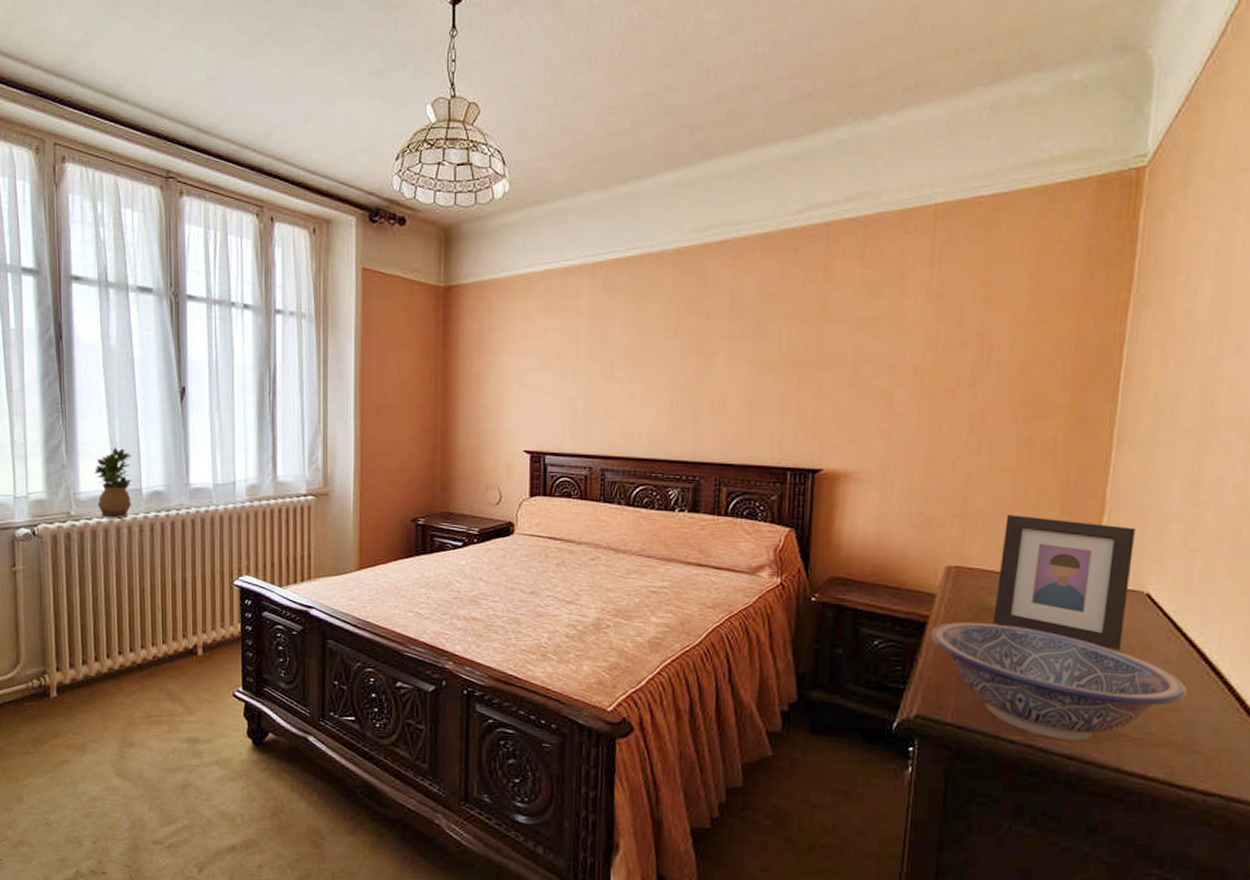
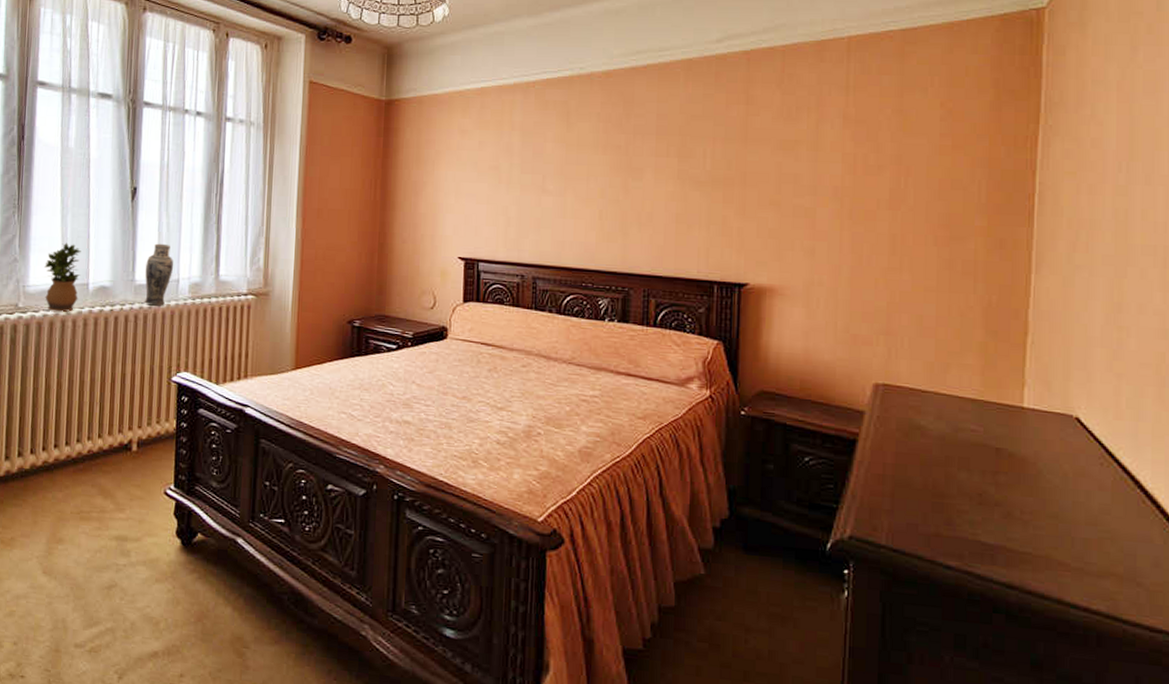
vase: none [200,445,229,510] -> present [144,243,174,306]
decorative bowl: present [929,621,1187,741] -> none [860,440,1124,569]
picture frame: present [993,515,1135,651] -> none [923,334,1060,475]

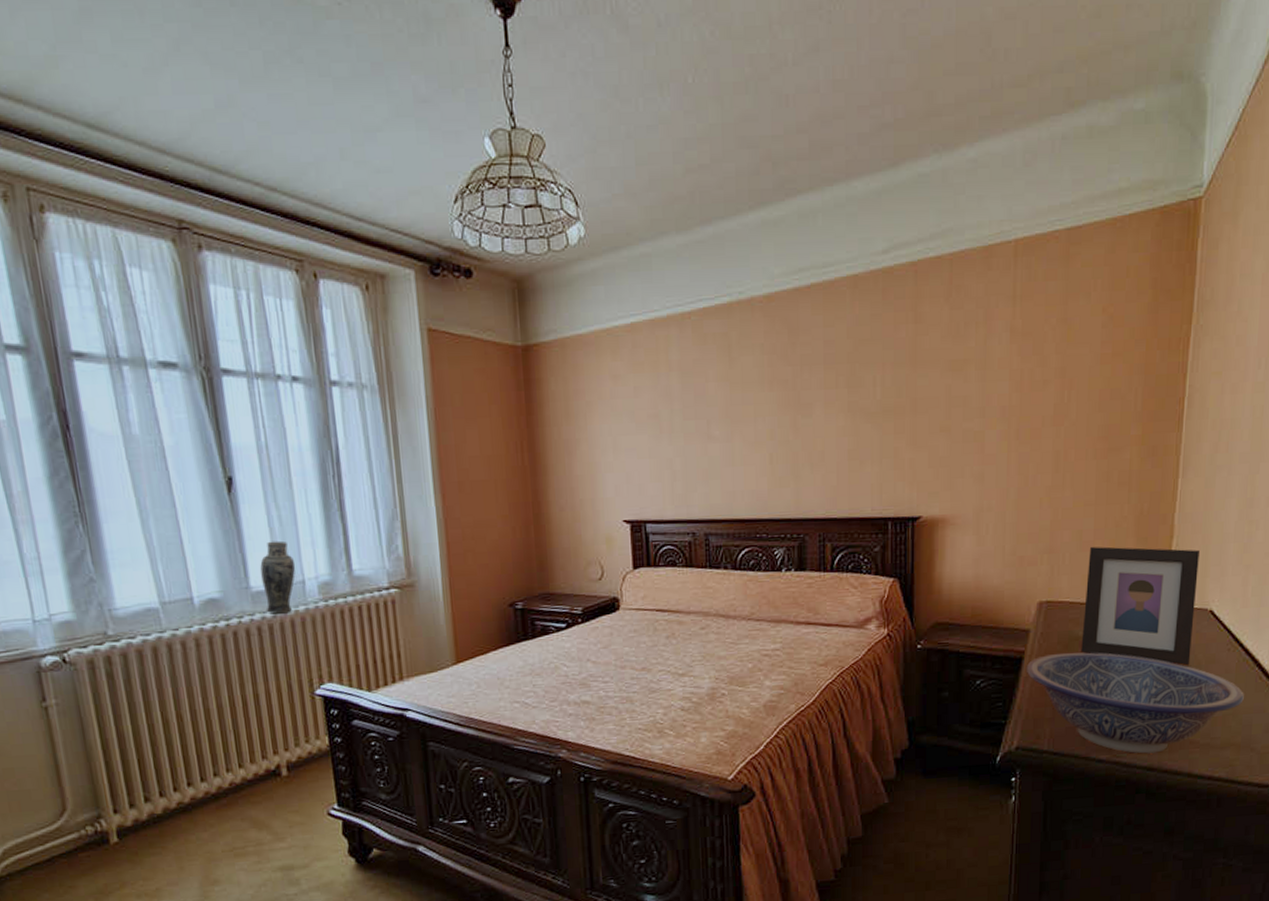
potted plant: present [44,242,81,313] -> none [131,552,183,636]
decorative bowl: none [860,440,1124,569] -> present [1026,652,1244,754]
picture frame: none [923,334,1060,475] -> present [1081,546,1200,666]

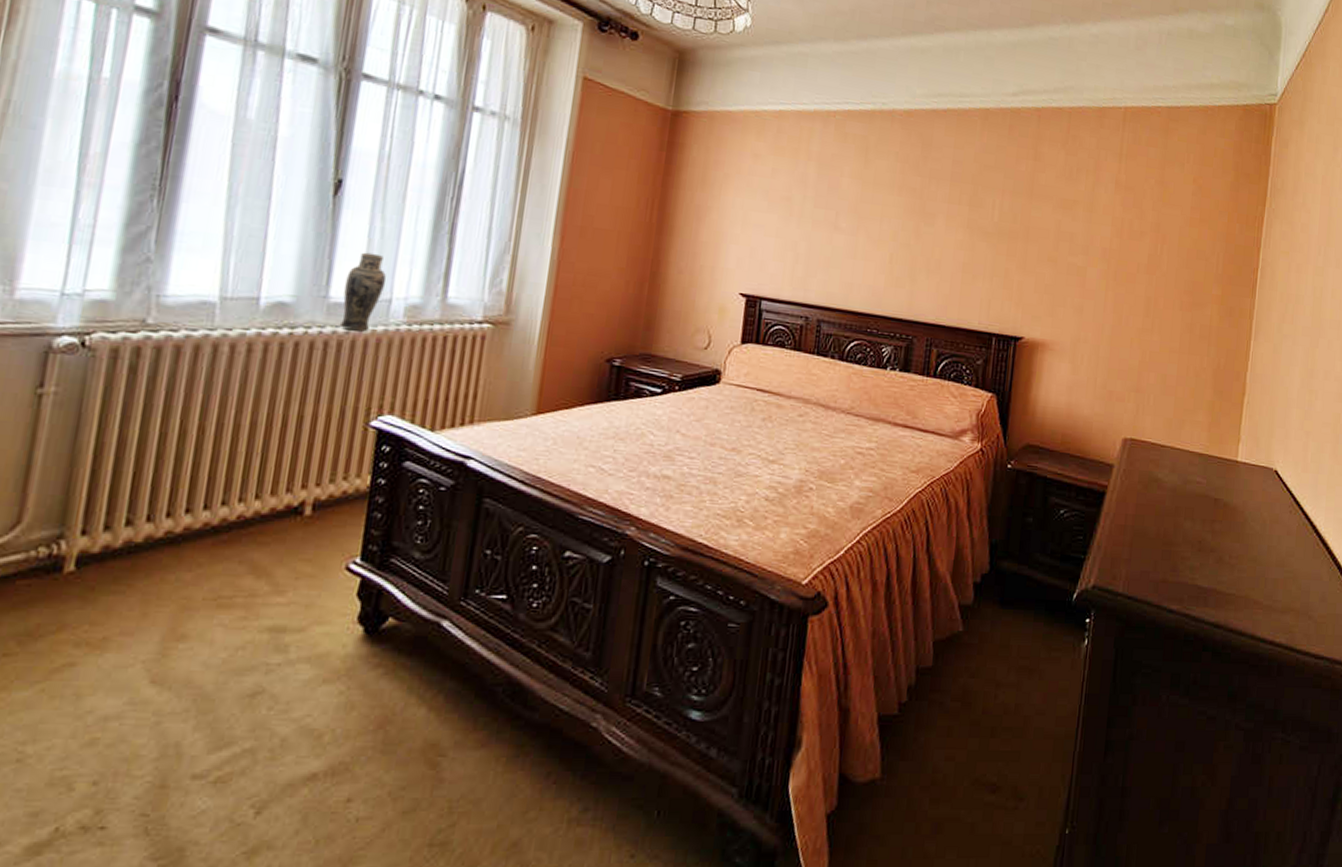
decorative bowl: present [1026,652,1244,754] -> none [1107,492,1303,610]
picture frame: present [1081,546,1200,666] -> none [1159,392,1267,523]

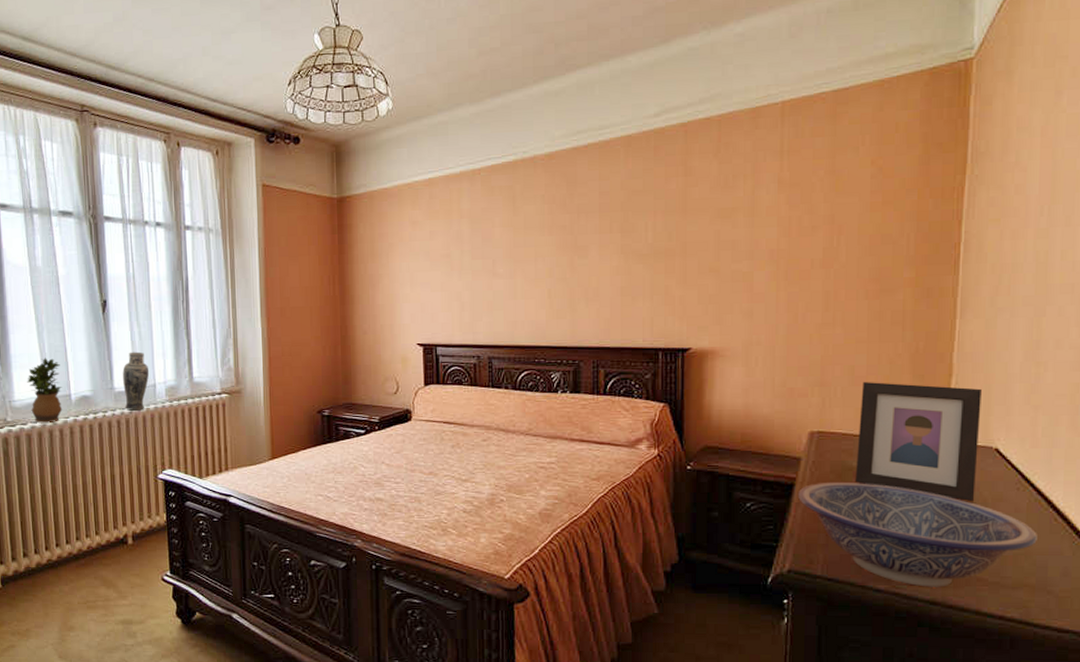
potted plant: none [190,242,253,334] -> present [27,357,63,424]
decorative bowl: none [1107,492,1303,610] -> present [797,481,1037,587]
picture frame: none [1159,392,1267,523] -> present [855,382,982,502]

